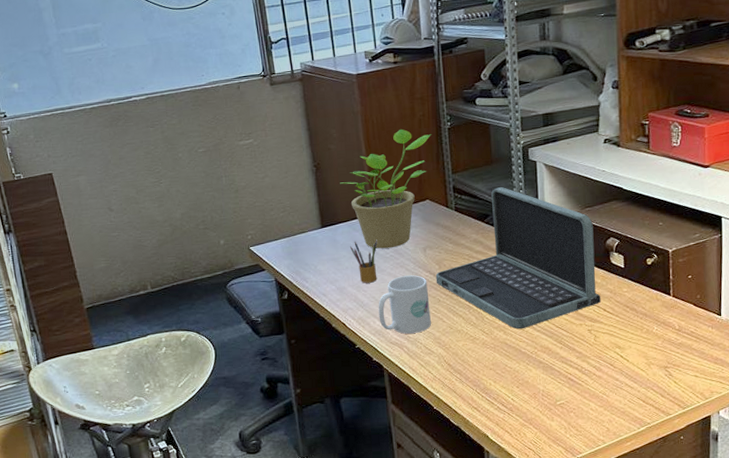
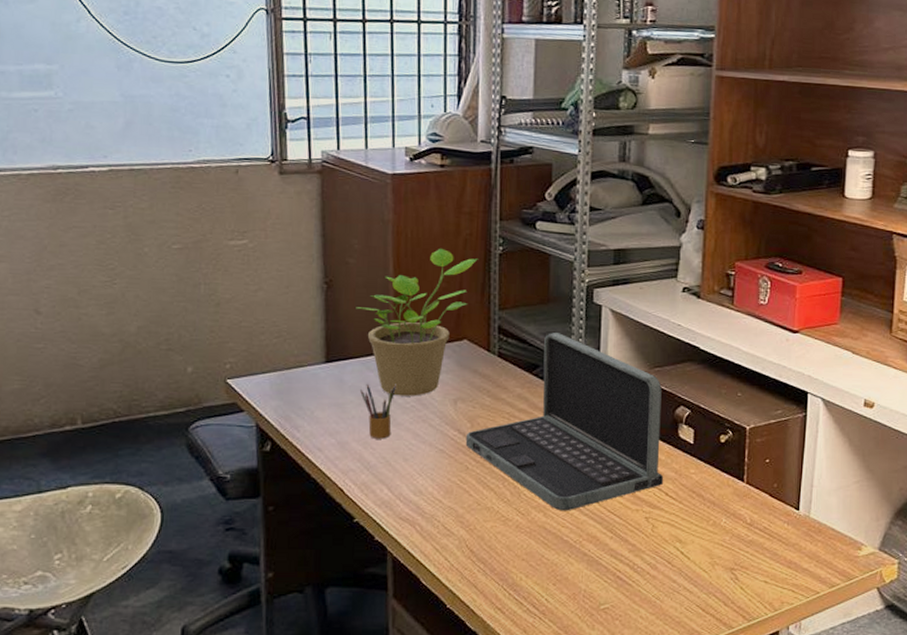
mug: present [378,275,431,334] -> none [388,433,455,508]

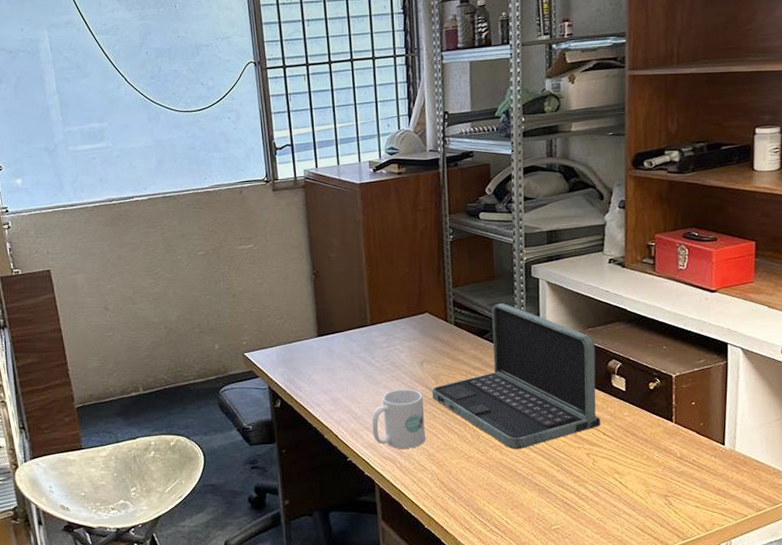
potted plant: present [356,248,478,396] -> none [338,240,433,361]
pencil box: present [360,384,396,439] -> none [346,351,374,395]
mug: none [388,433,455,508] -> present [372,389,425,449]

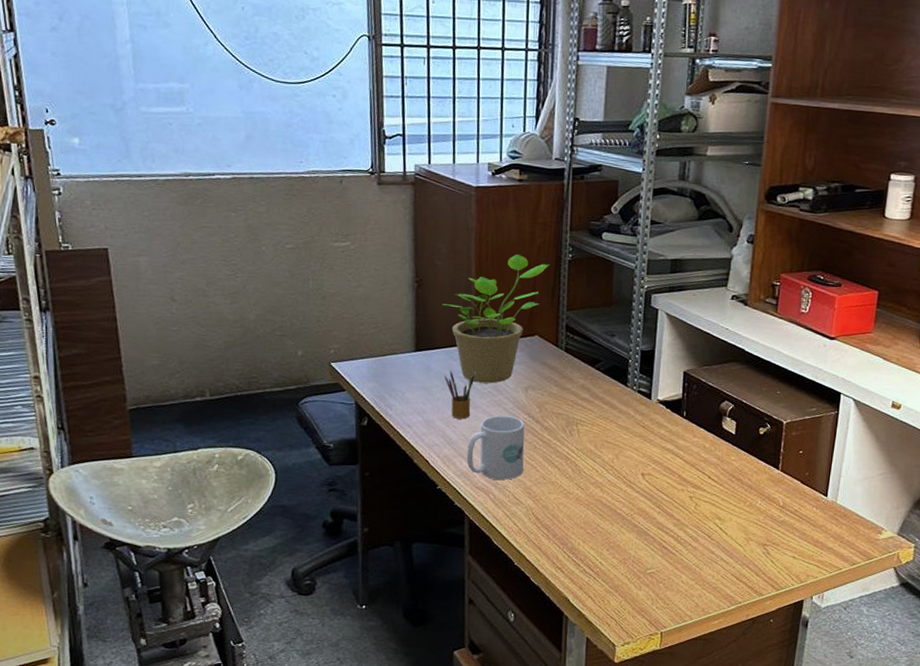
potted plant: none [338,240,433,361] -> present [442,254,550,384]
pencil box: none [346,351,374,395] -> present [444,371,476,419]
laptop: present [432,303,600,450] -> none [534,332,709,488]

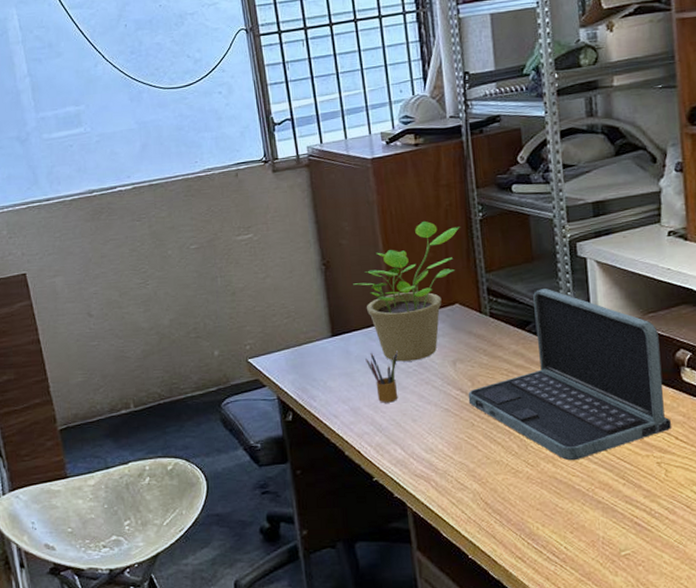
mug: present [466,415,525,480] -> none [399,393,464,464]
laptop: none [534,332,709,488] -> present [468,288,671,461]

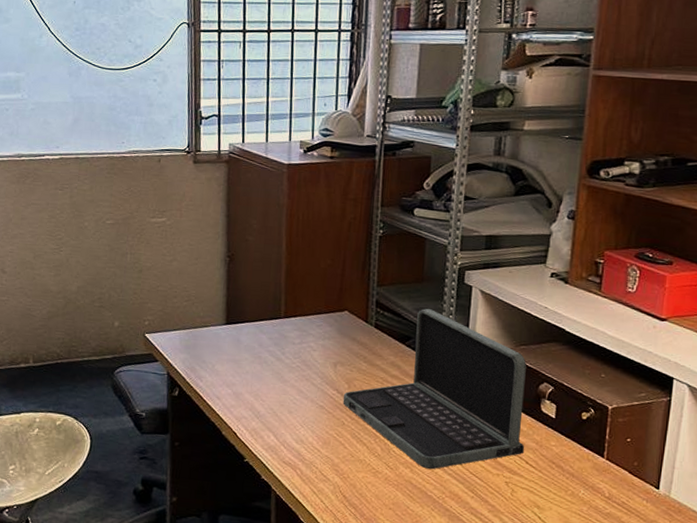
potted plant: present [353,220,460,362] -> none [253,229,360,358]
pencil box: present [366,351,398,403] -> none [254,345,285,393]

